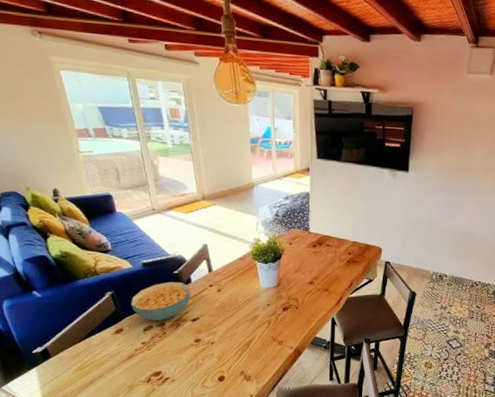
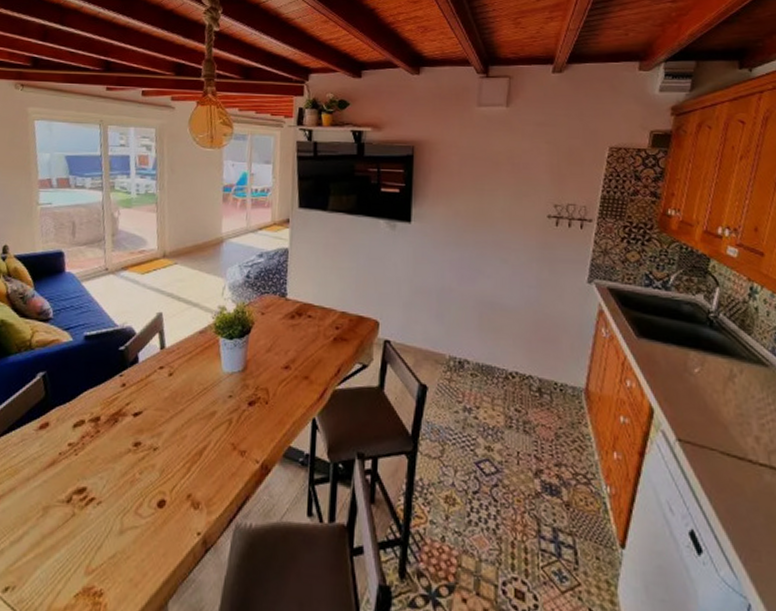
cereal bowl: present [131,281,190,321] -> none [63,360,136,414]

